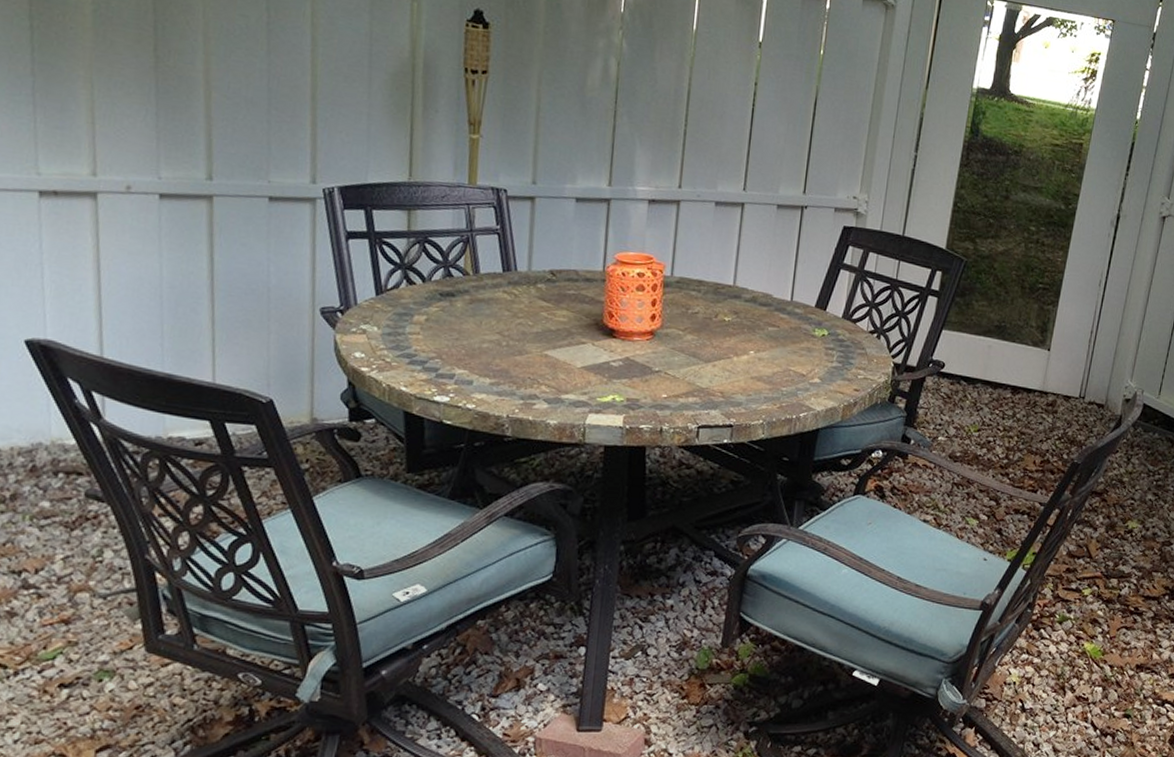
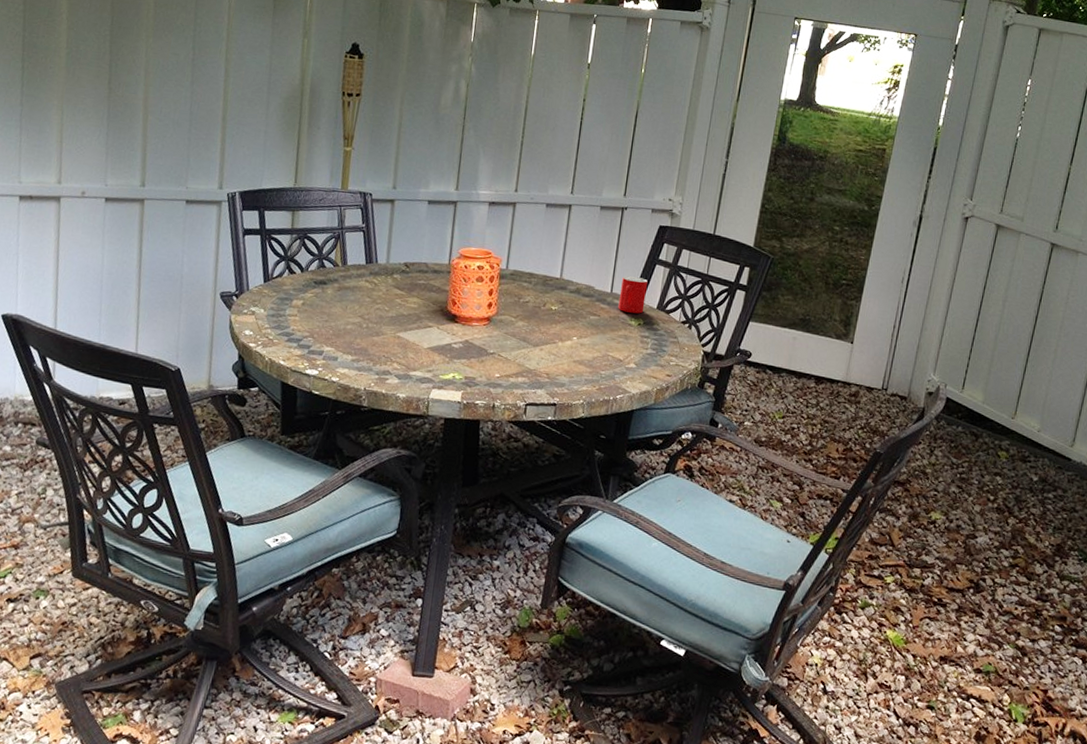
cup: none [799,282,832,324] -> present [618,276,648,314]

